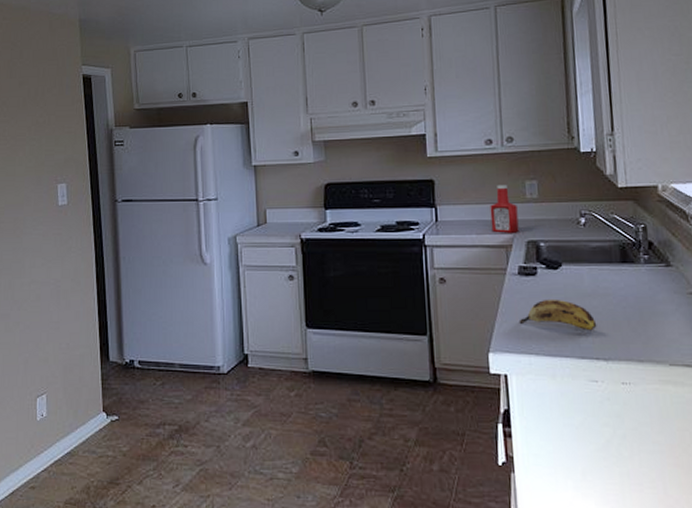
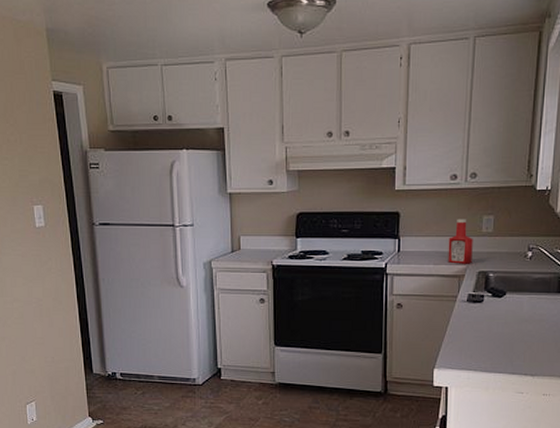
banana: present [519,299,597,331] -> none [463,323,529,351]

